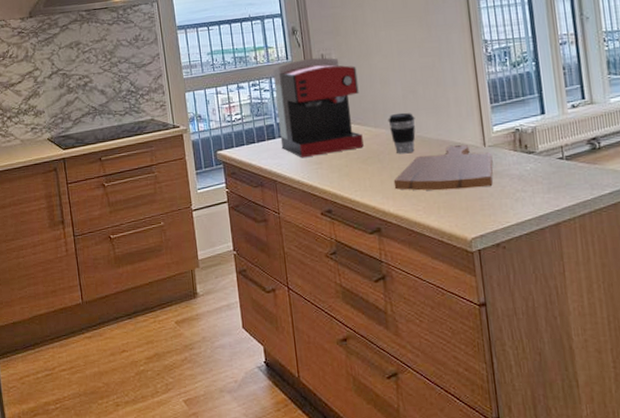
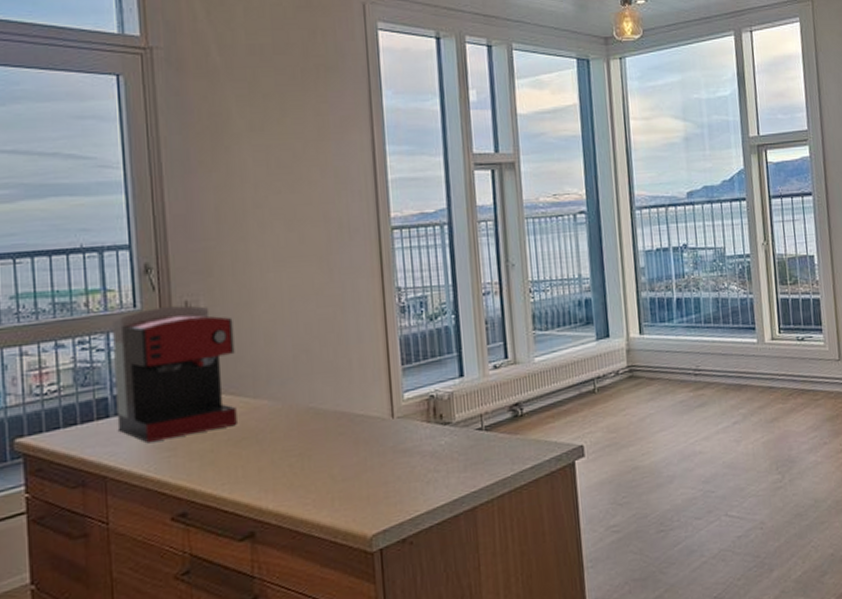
coffee cup: present [388,112,416,154] -> none [272,377,308,432]
cutting board: present [393,144,493,191] -> none [275,415,402,479]

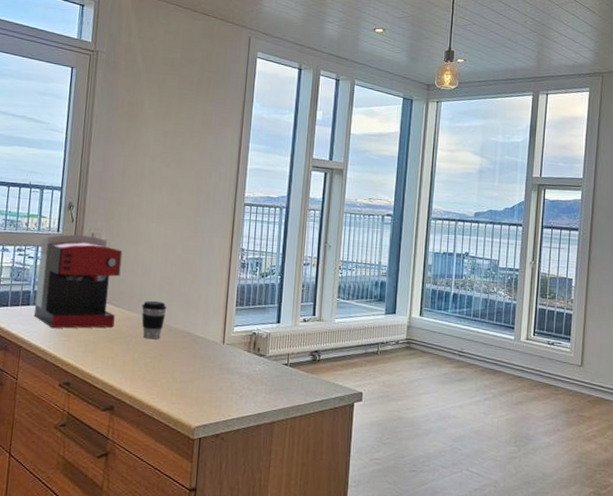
coffee cup: none [272,377,308,432] -> present [141,300,167,340]

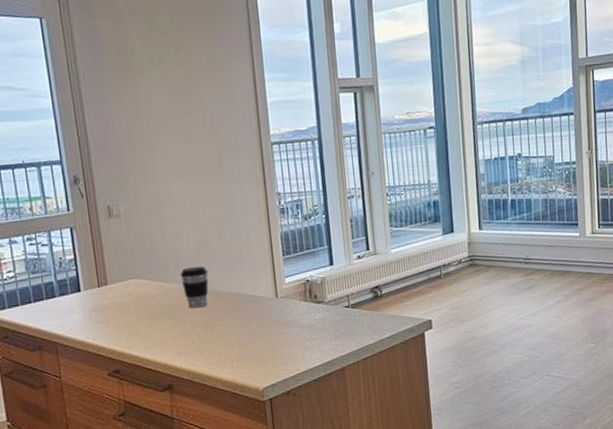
coffee maker: present [33,234,123,329] -> none [52,209,154,317]

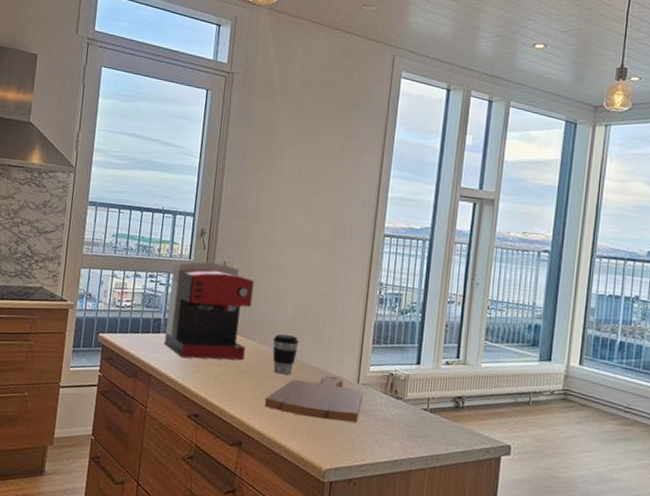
coffee maker: none [52,209,154,317] -> present [163,262,255,360]
cutting board: none [186,296,285,345] -> present [264,375,363,422]

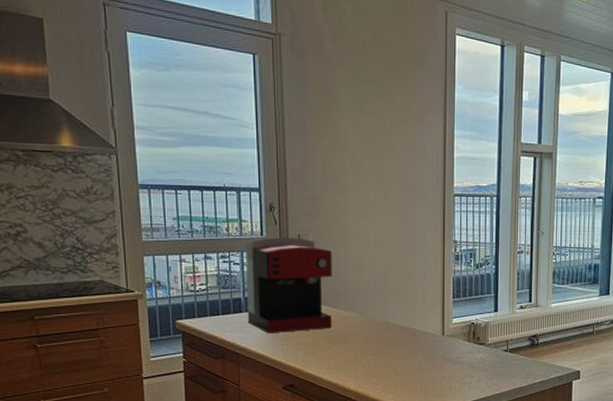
cutting board: present [264,375,363,422] -> none [357,332,449,372]
coffee cup: present [272,334,299,375] -> none [358,299,384,337]

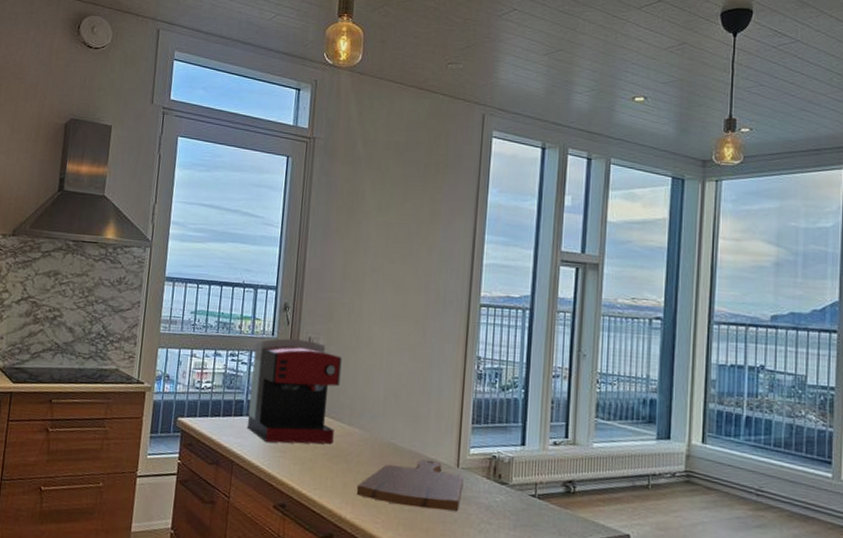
cutting board: none [357,332,449,372] -> present [356,459,464,511]

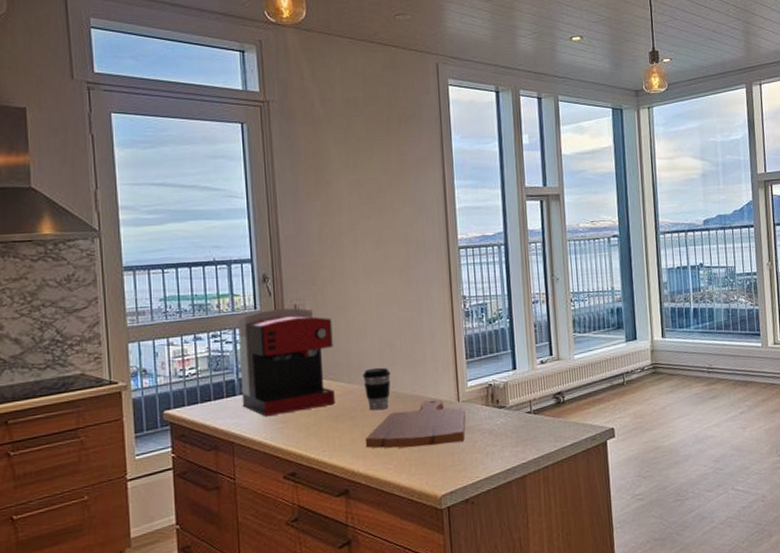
coffee cup: none [363,414,392,460] -> present [362,367,391,411]

